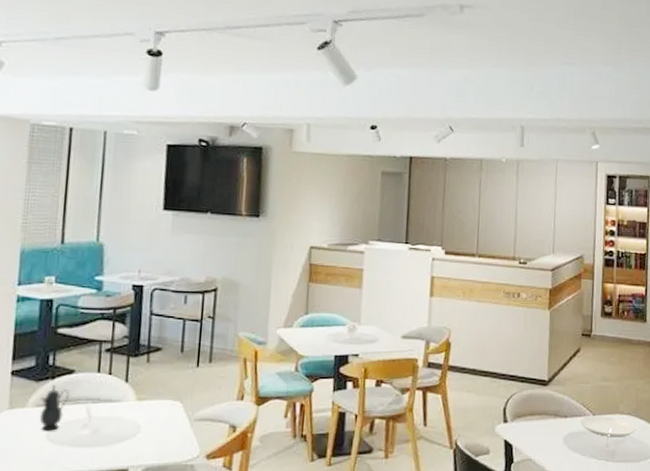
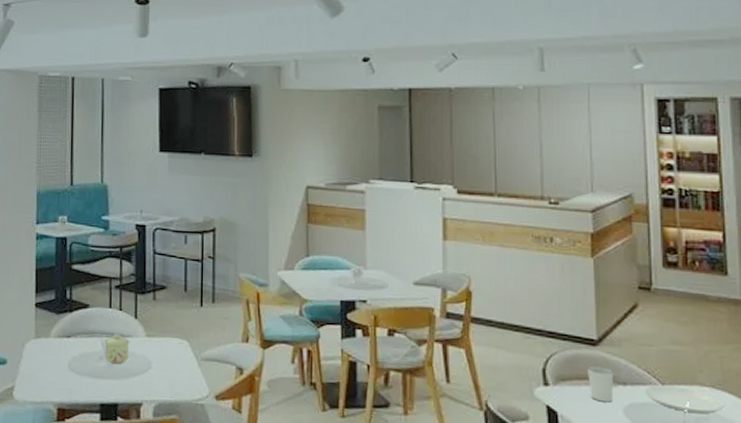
coffeepot: present [39,385,69,431] -> none [60,318,86,361]
sugar bowl: none [88,399,119,430] -> present [104,334,130,364]
cup: none [538,402,561,433] -> present [586,365,619,403]

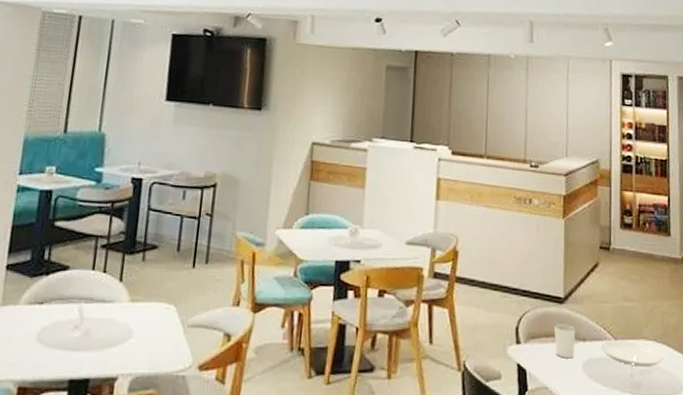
sugar bowl: present [104,334,130,364] -> none [80,299,111,333]

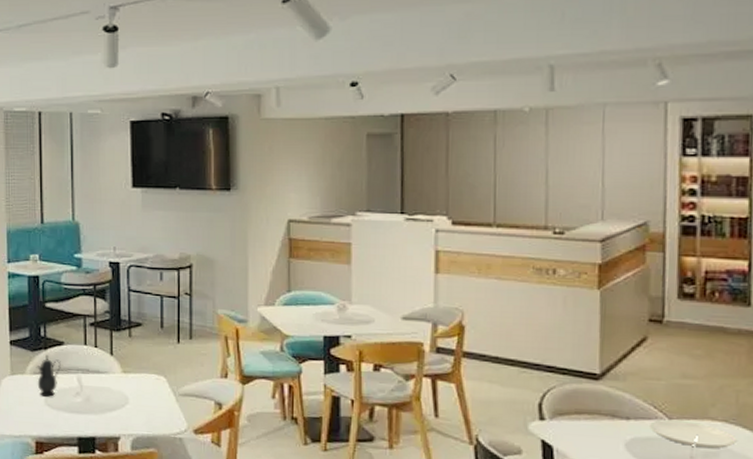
coffeepot: none [31,281,63,331] -> present [36,355,61,397]
cup: present [553,322,580,359] -> none [586,399,621,437]

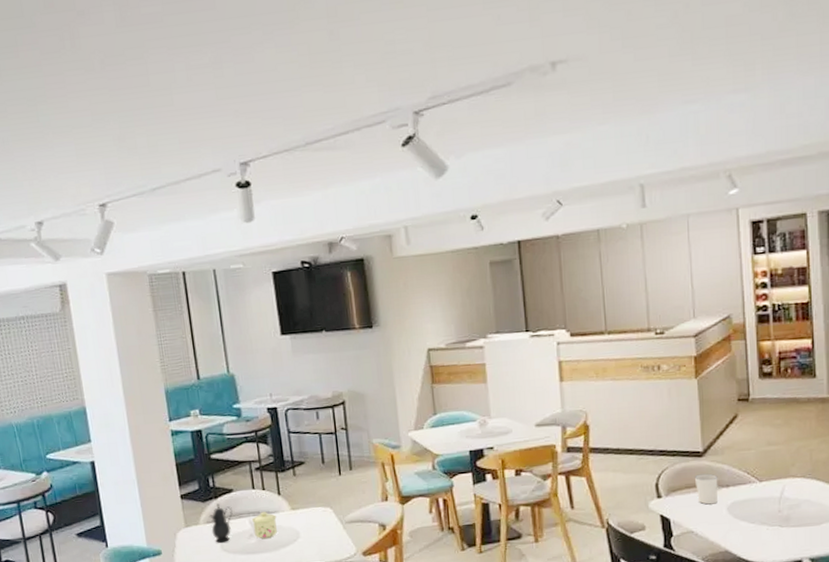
sugar bowl: none [80,370,106,399] -> present [252,512,277,539]
cup: none [586,399,621,437] -> present [694,473,722,505]
plate: present [650,420,737,449] -> none [745,481,813,502]

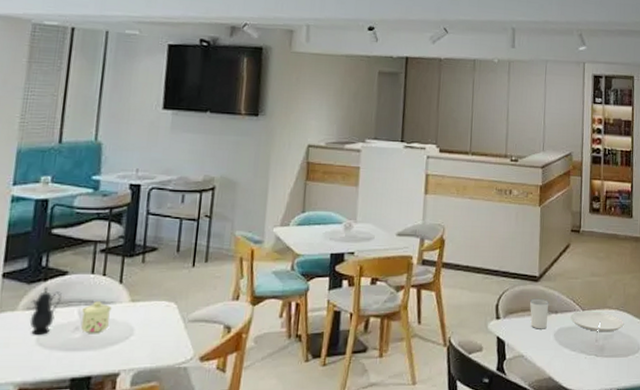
plate: none [745,481,813,502] -> present [570,312,624,332]

